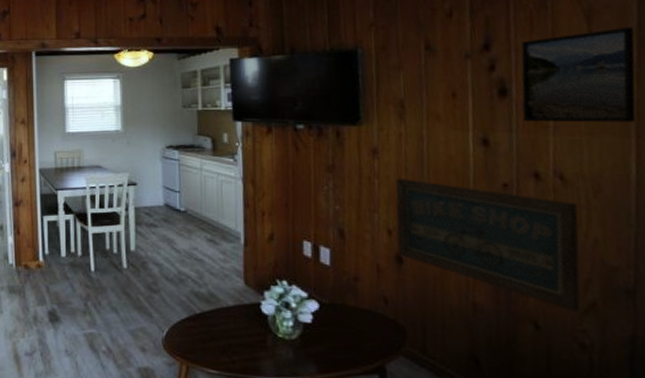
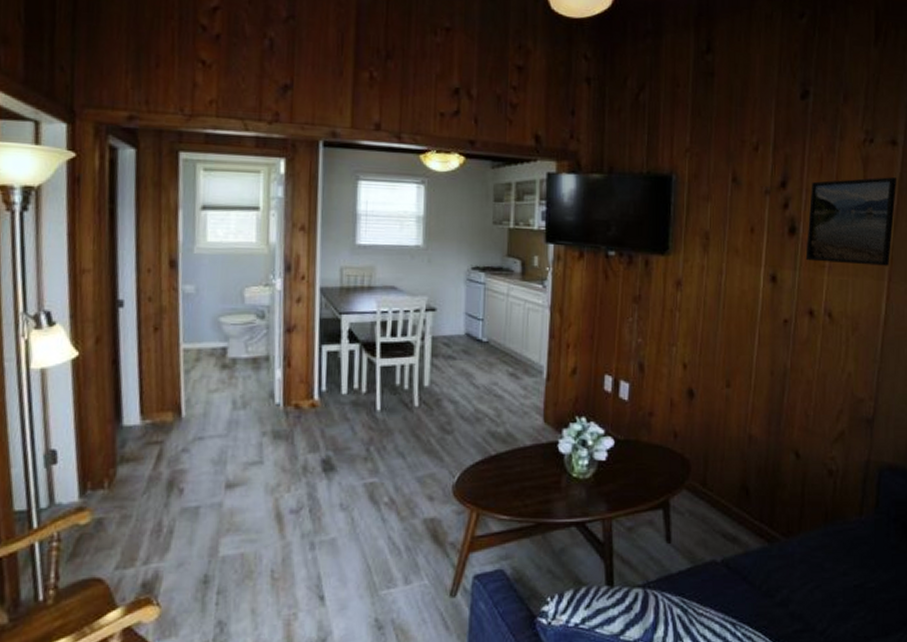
wall art: present [394,178,580,312] -> none [690,311,839,441]

